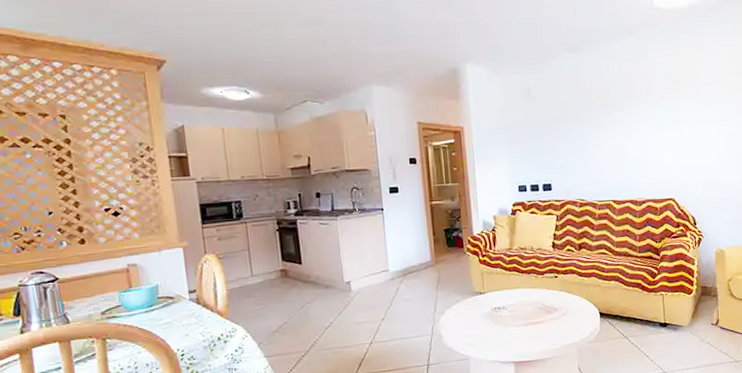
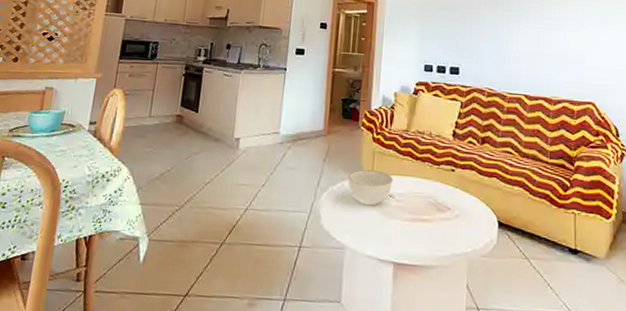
bowl: none [461,288,504,320] -> present [348,170,394,206]

